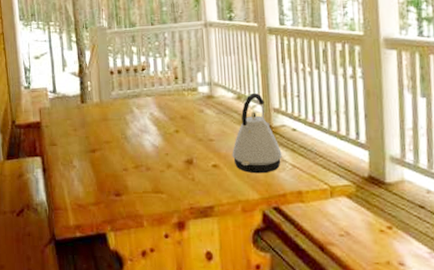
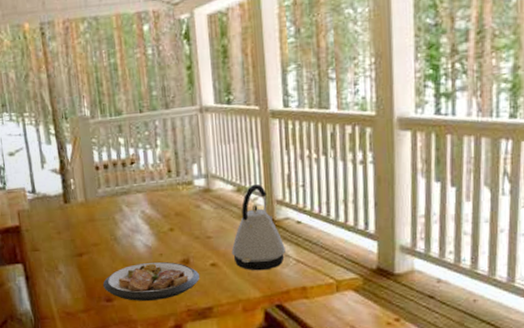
plate: none [113,160,203,197] -> present [103,261,200,301]

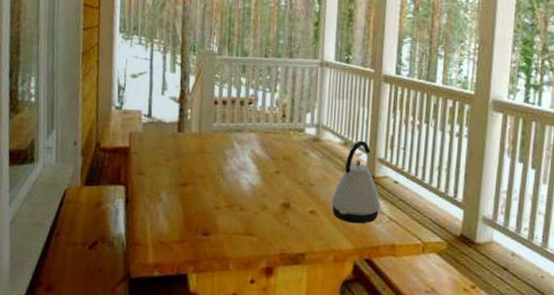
plate: present [103,261,200,301] -> none [202,201,298,240]

